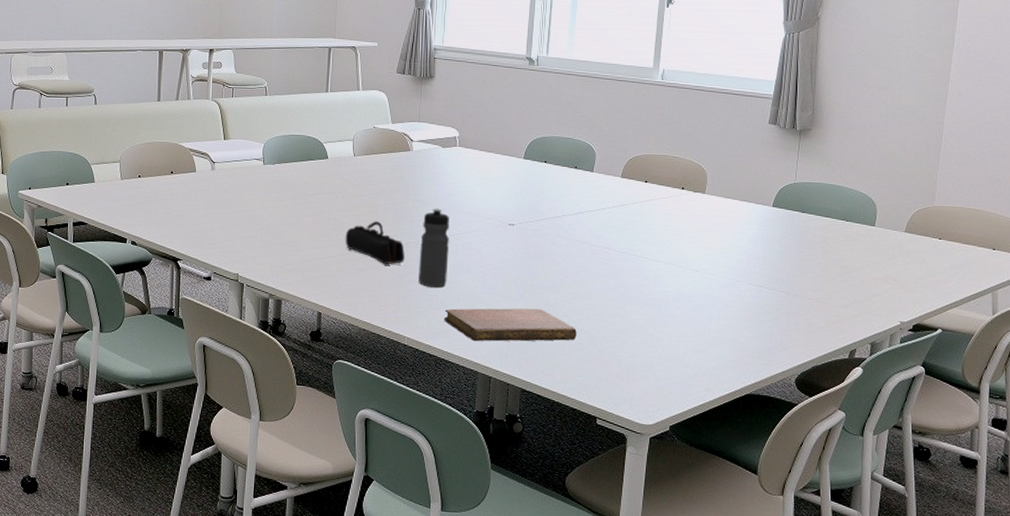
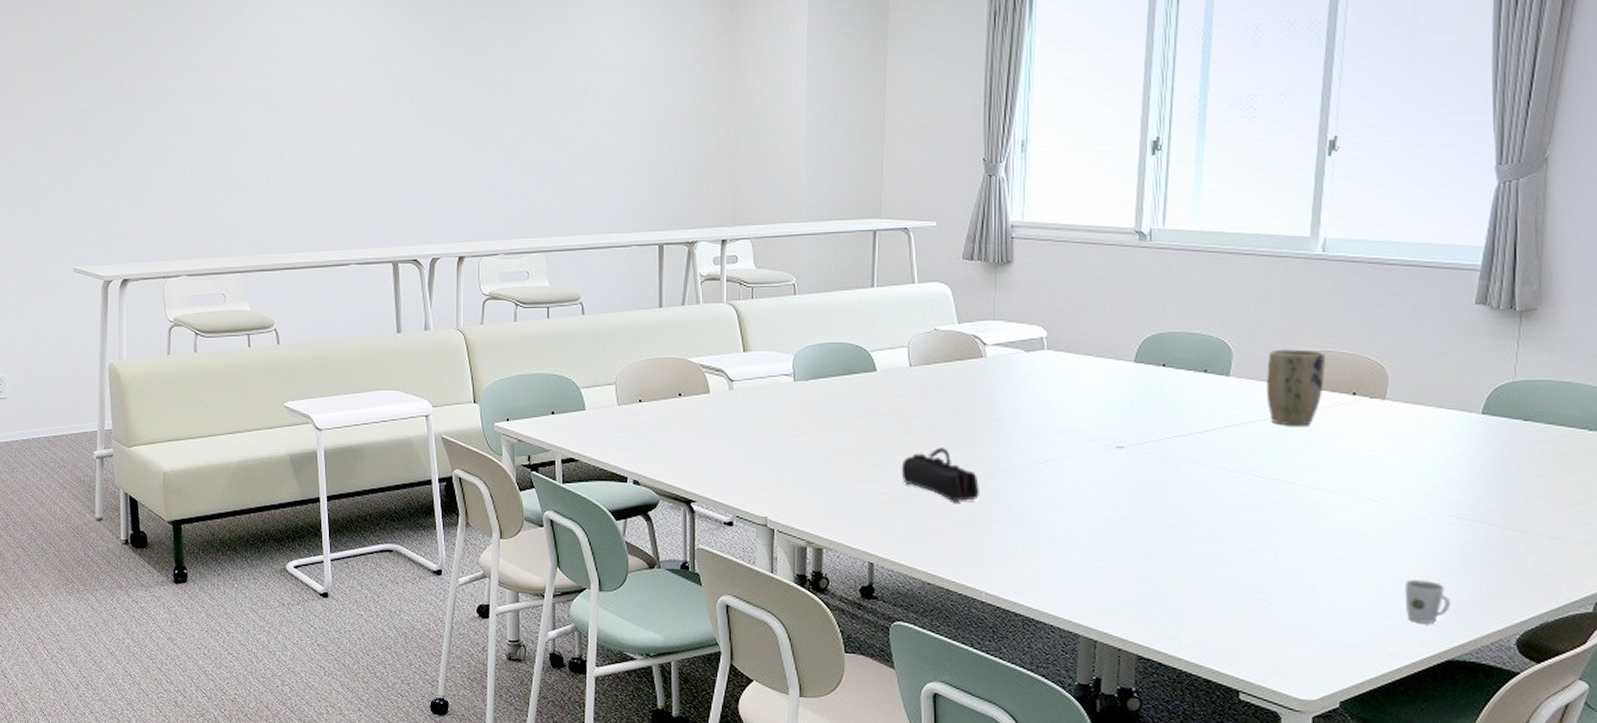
water bottle: present [418,208,450,288] -> none [998,429,1038,529]
notebook: present [444,308,577,342] -> none [1033,553,1211,596]
plant pot: none [620,152,662,212] -> present [1267,349,1325,426]
cup: none [718,331,750,366] -> present [1405,578,1452,623]

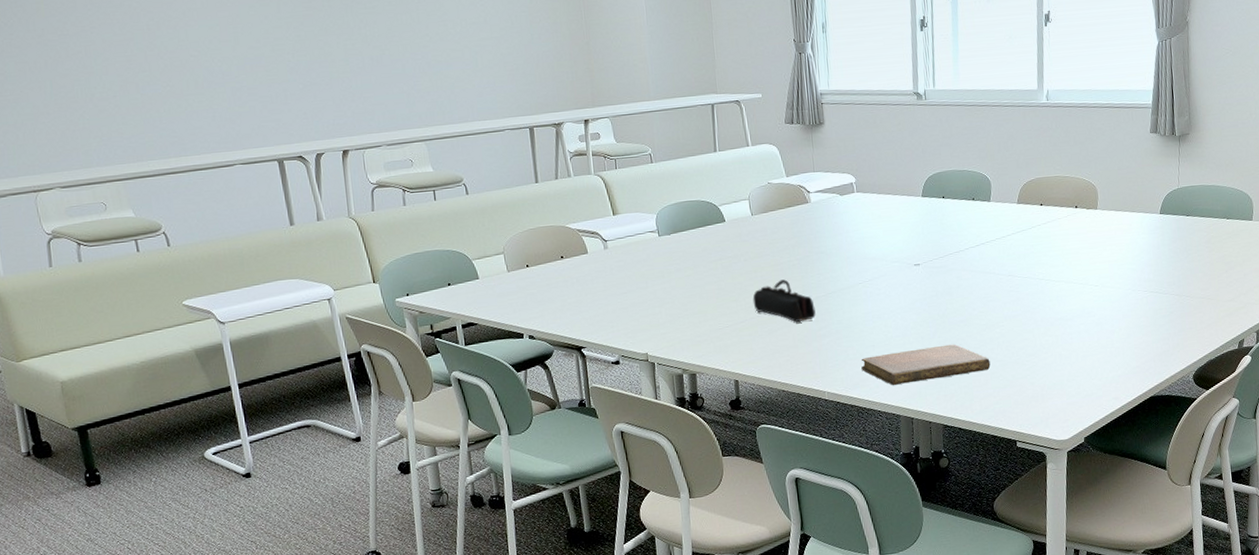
notebook: none [1033,553,1211,596] -> present [861,344,991,385]
plant pot: present [1267,349,1325,426] -> none [1016,176,1056,236]
cup: present [1405,578,1452,623] -> none [1120,339,1151,372]

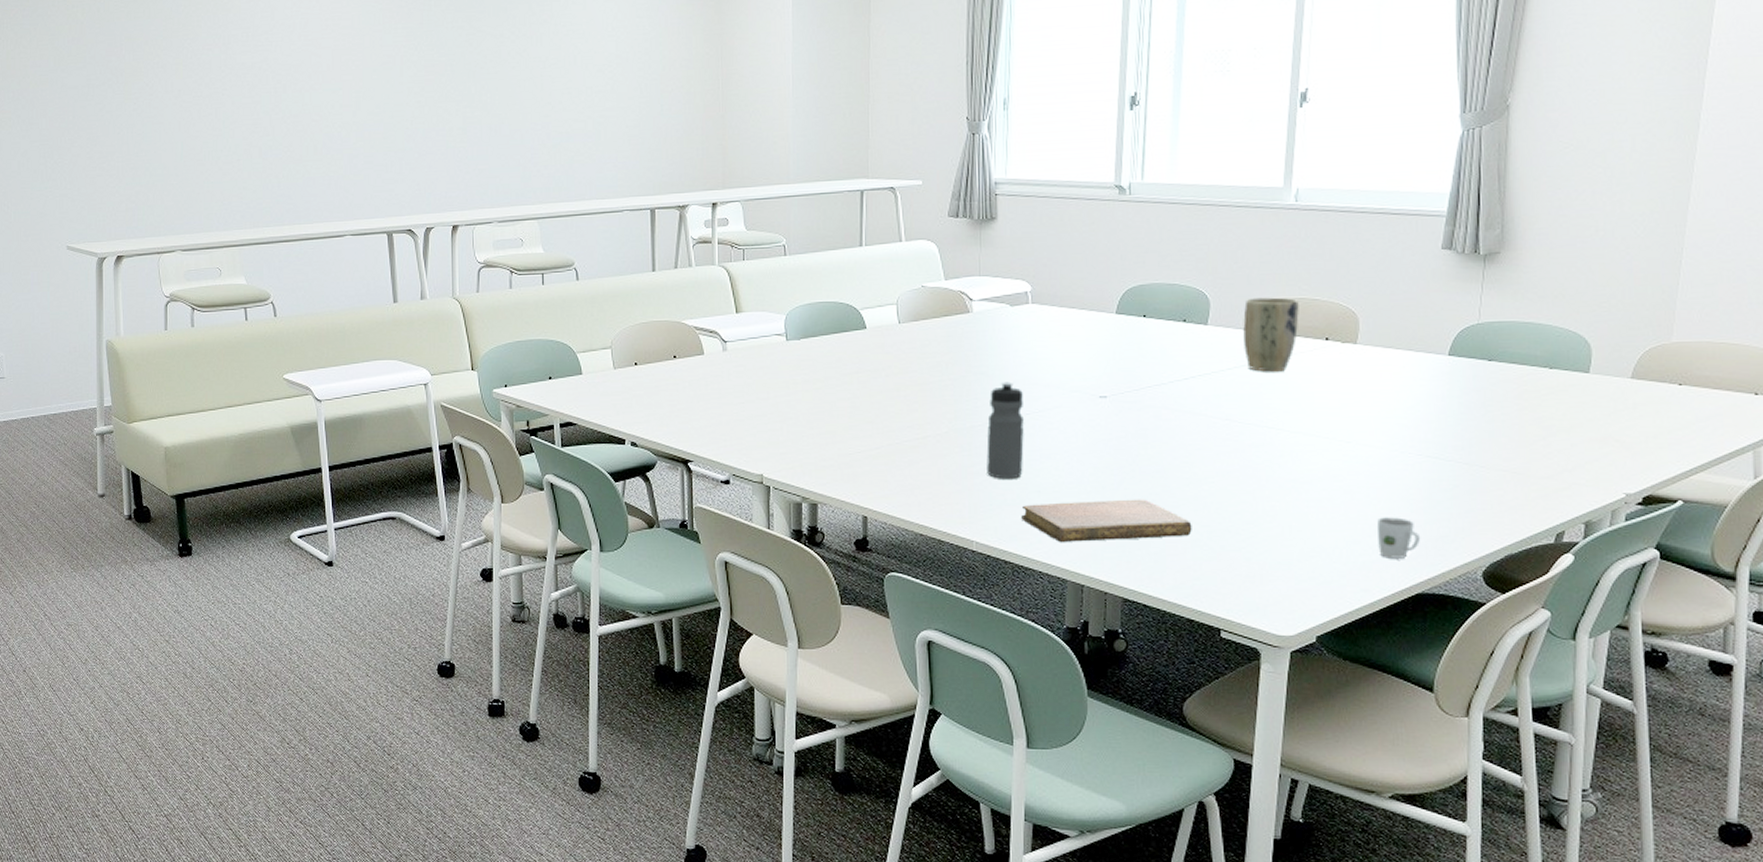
pencil case: present [752,279,816,322] -> none [892,402,968,454]
water bottle: none [829,258,860,339] -> present [986,382,1025,479]
plant pot: none [1016,176,1056,236] -> present [1243,297,1299,372]
cup: none [1120,339,1151,372] -> present [1377,516,1421,558]

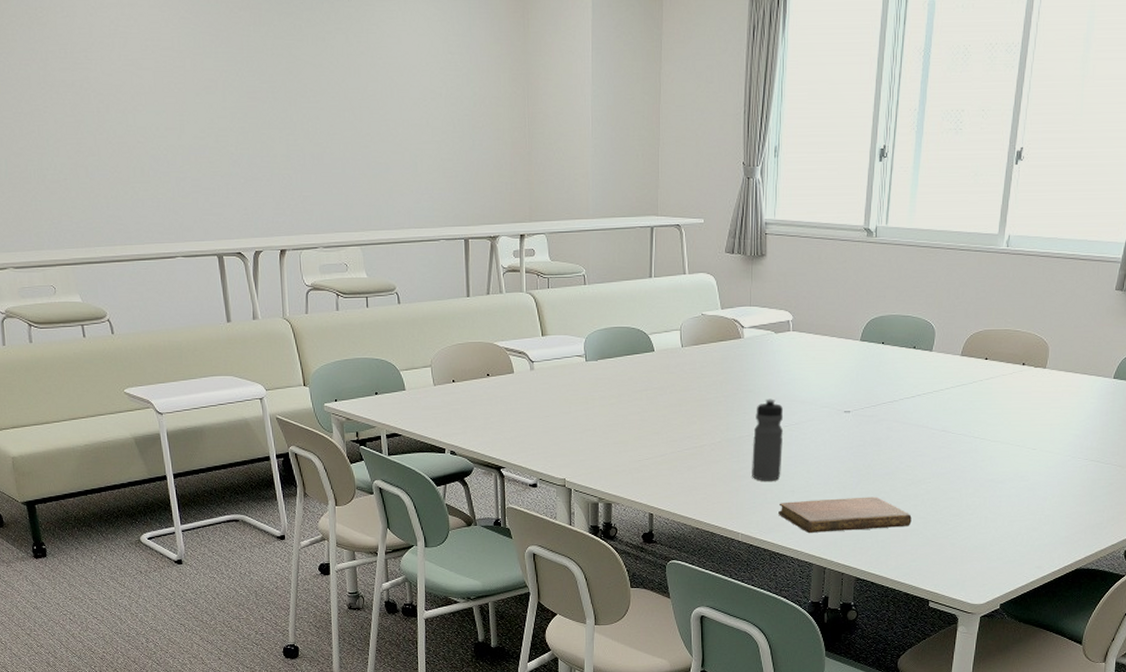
plant pot: present [1243,297,1299,372] -> none [959,328,1004,391]
cup: present [1377,516,1421,558] -> none [1050,508,1082,542]

